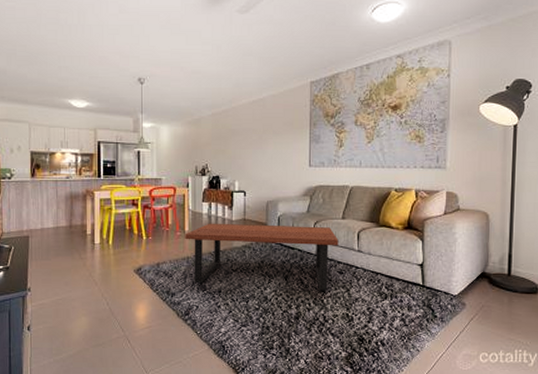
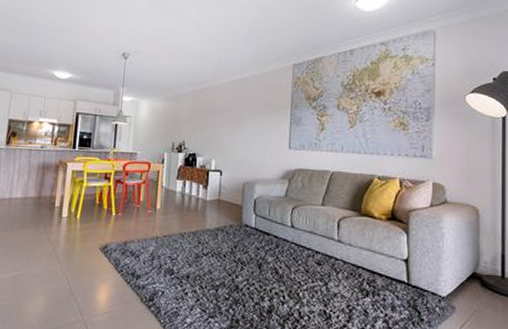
coffee table: present [185,223,339,291] -> none [156,202,317,283]

